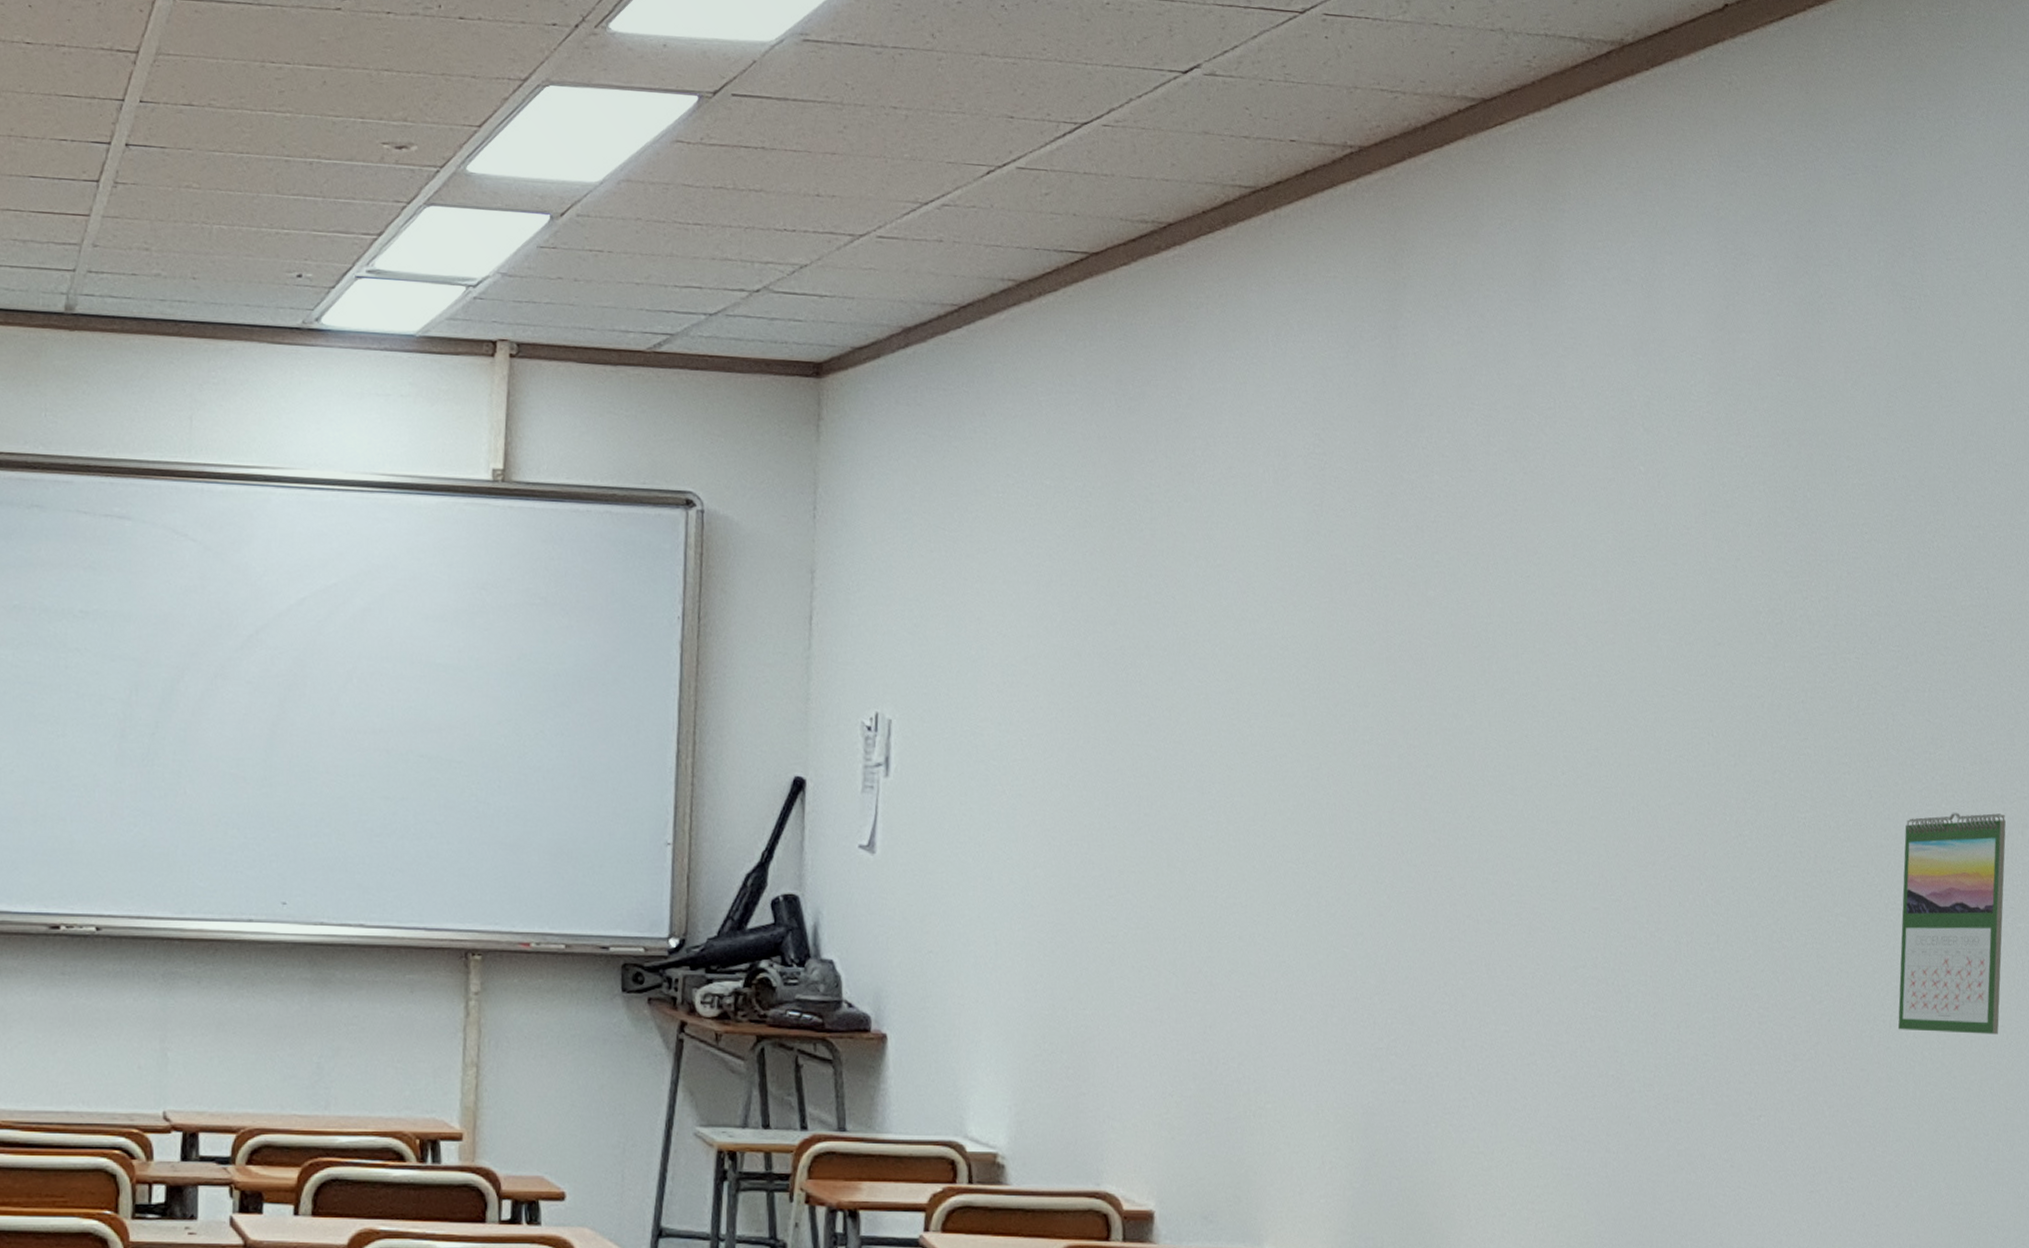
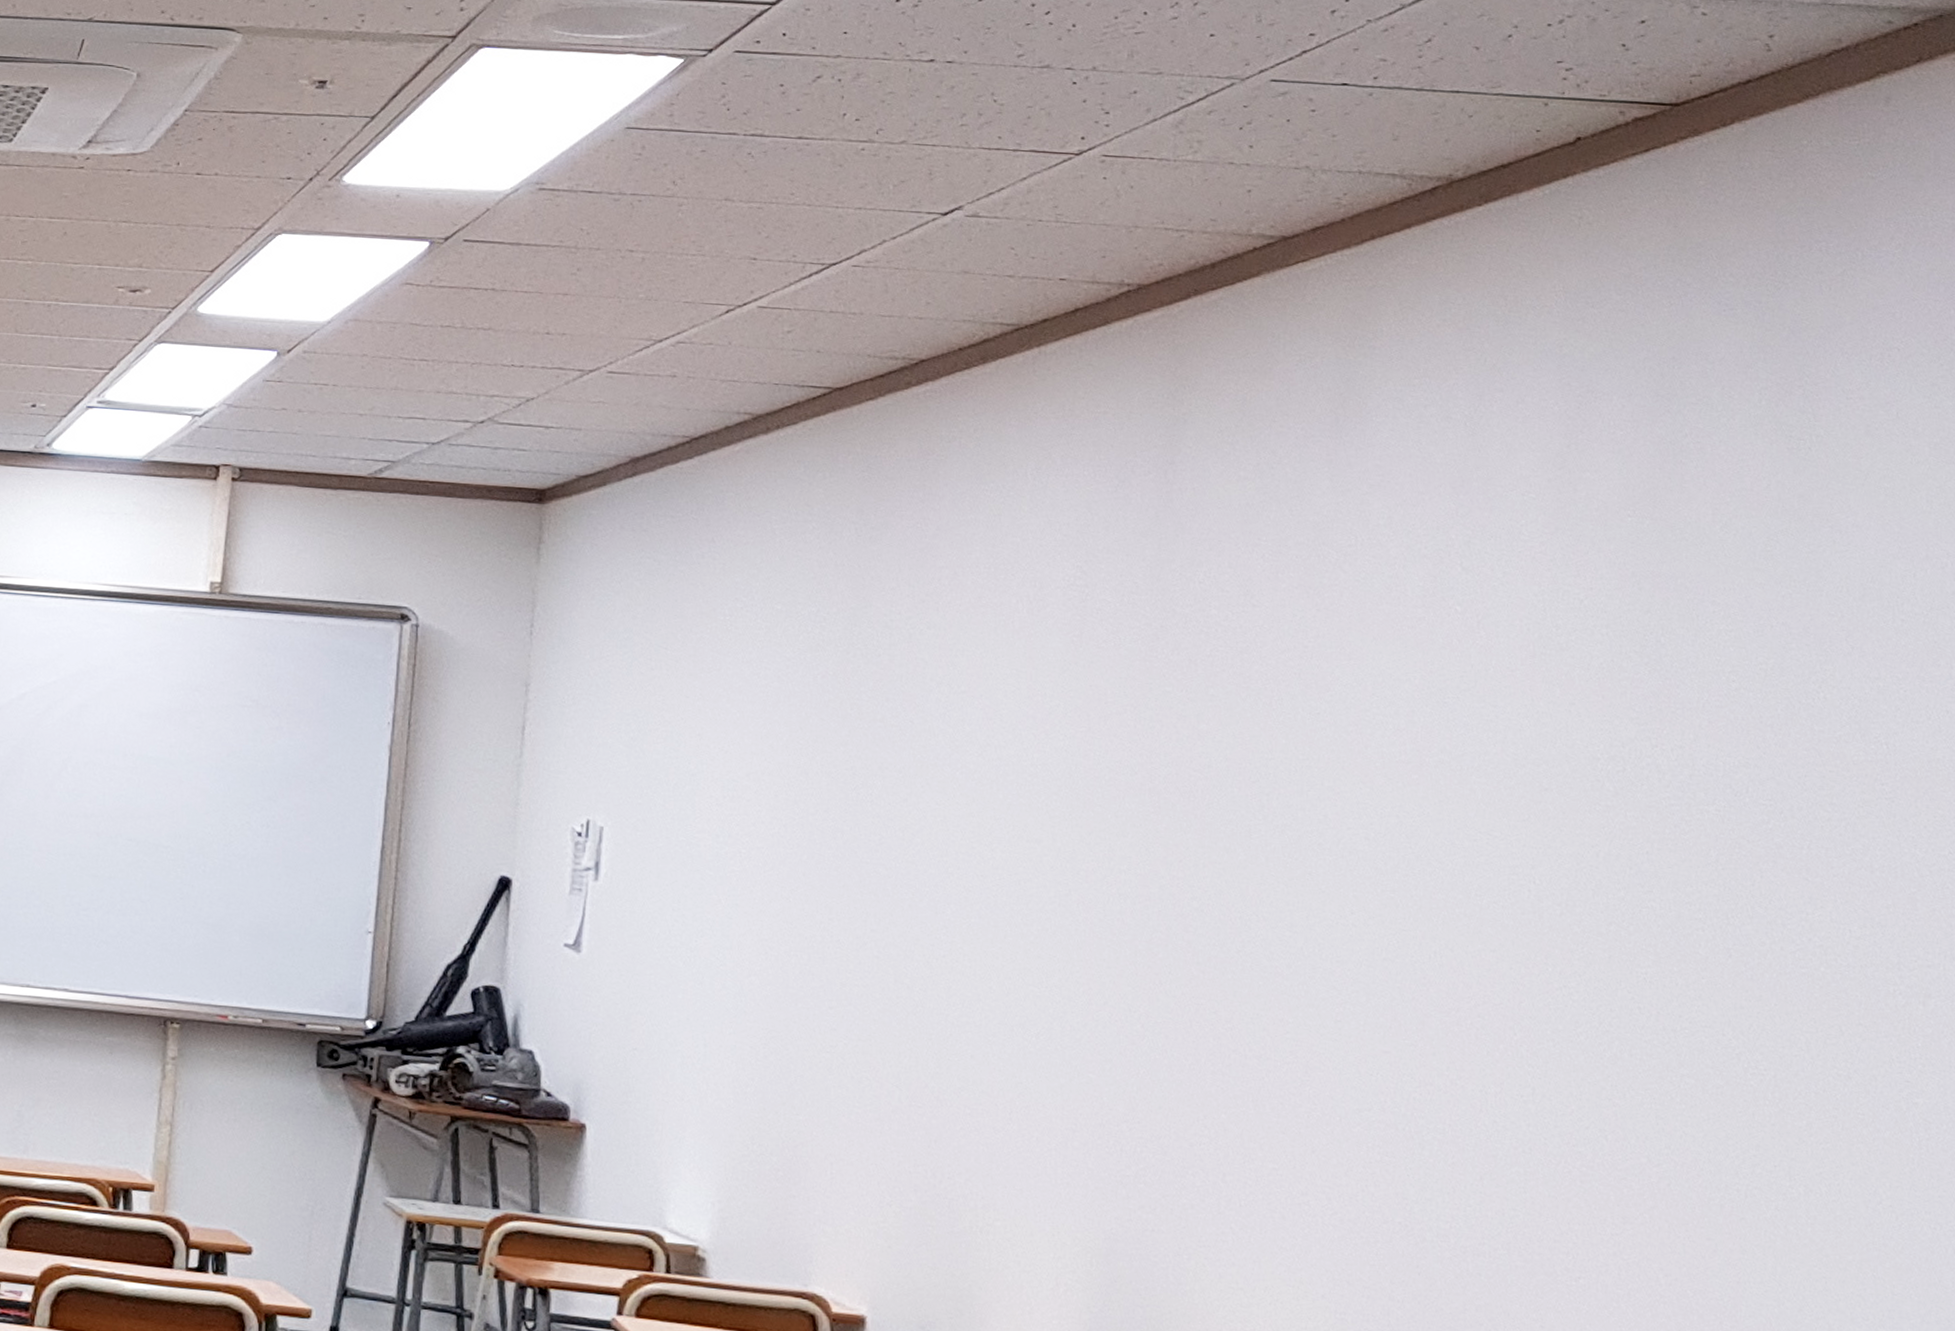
calendar: present [1897,812,2006,1035] -> none [1755,976,1903,1215]

